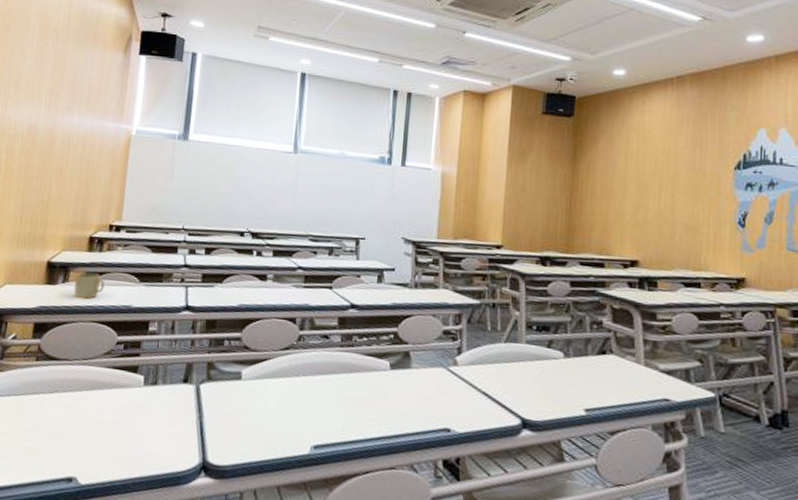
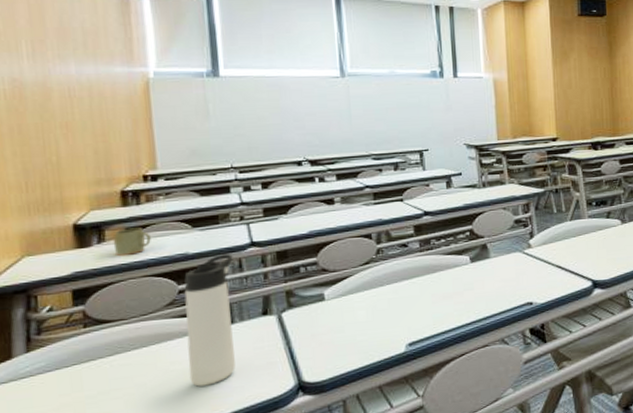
thermos bottle: none [109,313,168,444] -> present [184,254,236,387]

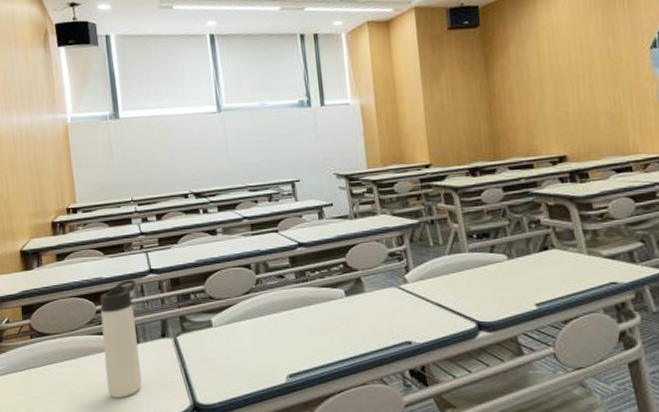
mug: present [113,227,151,256] -> none [47,254,75,278]

